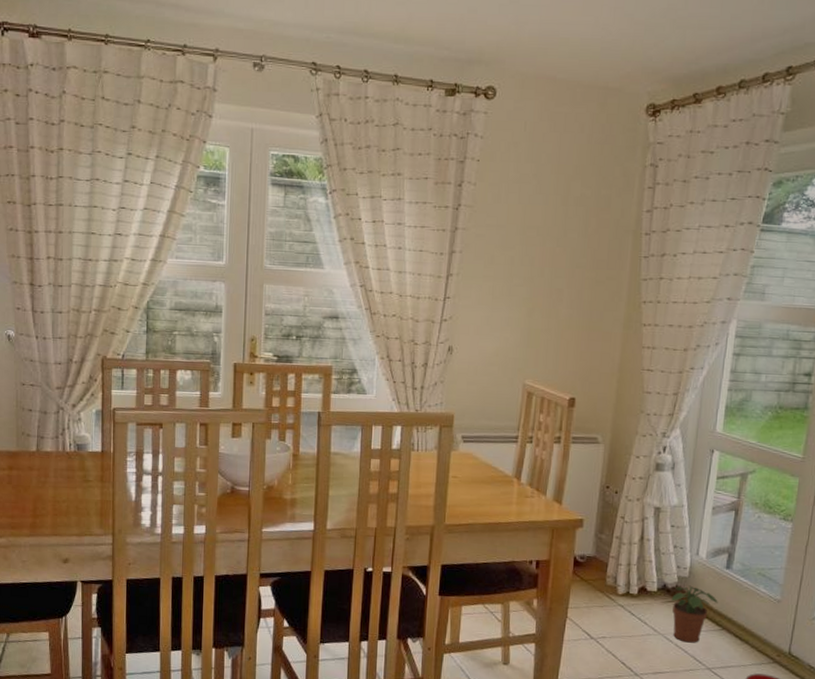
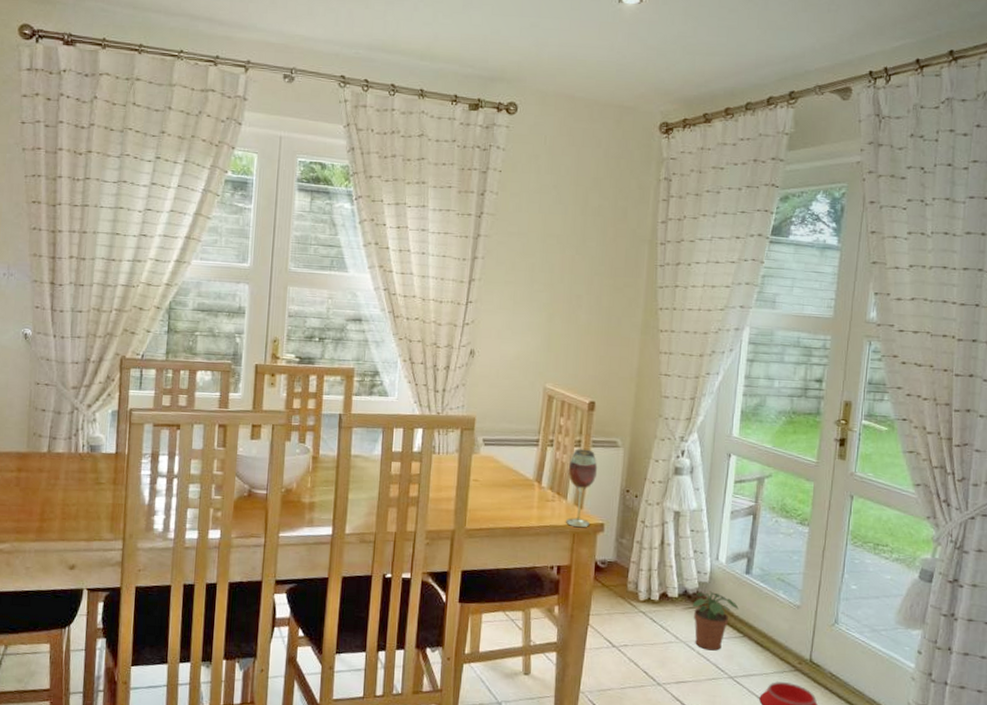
wineglass: none [545,445,578,524] -> present [566,449,598,528]

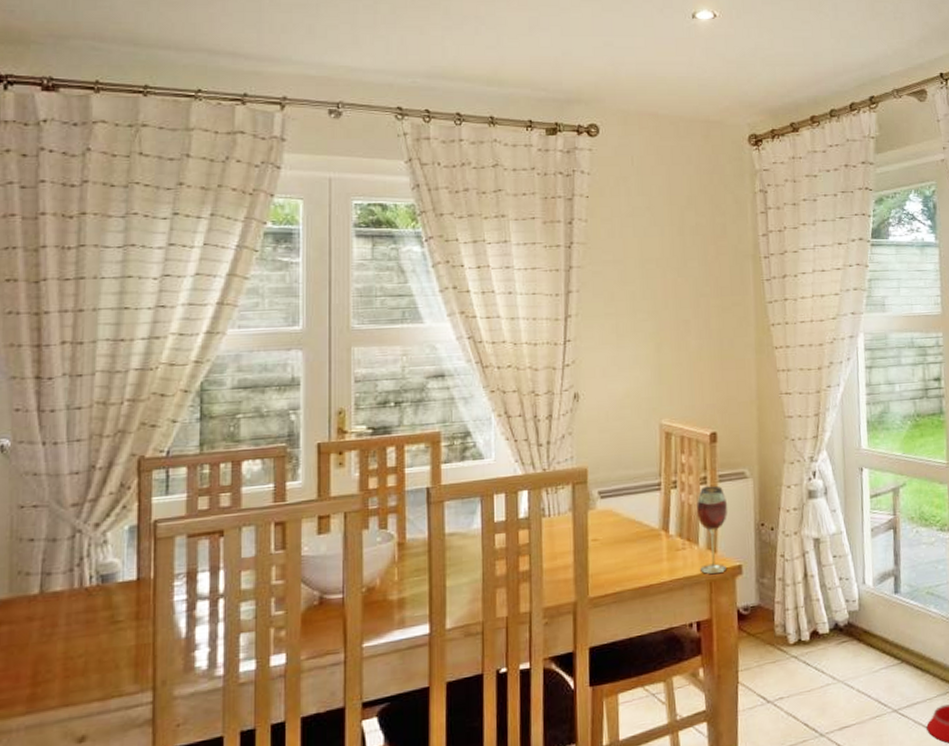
potted plant: present [692,591,739,651] -> none [845,619,893,686]

